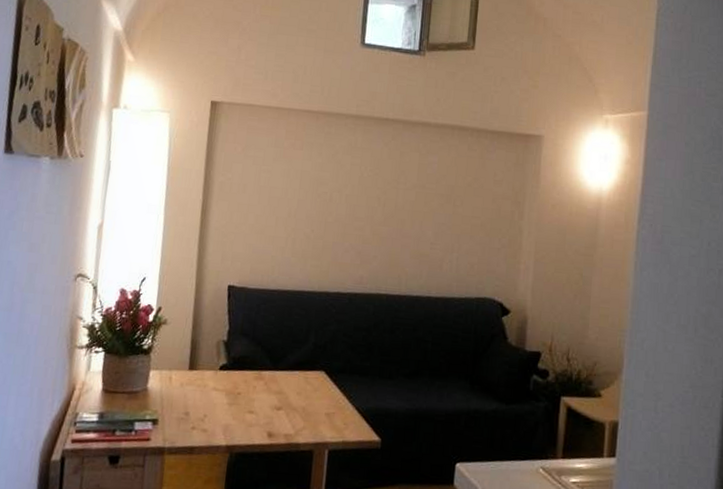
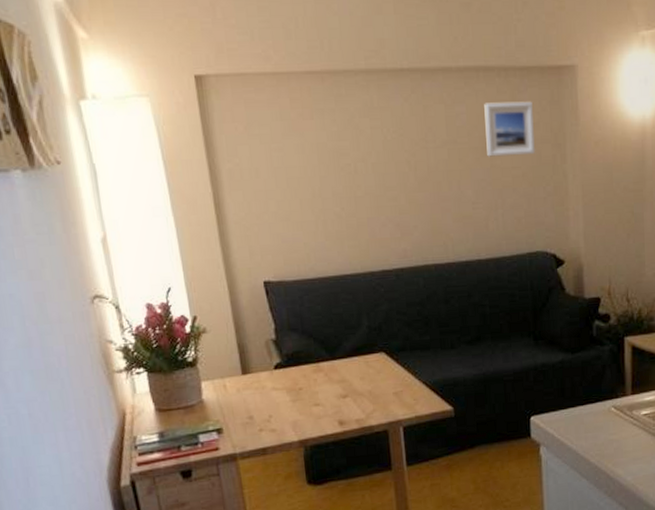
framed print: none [451,157,499,208] -> present [484,101,536,157]

